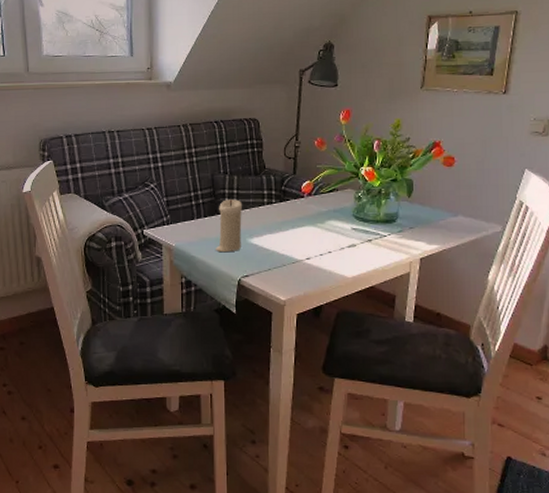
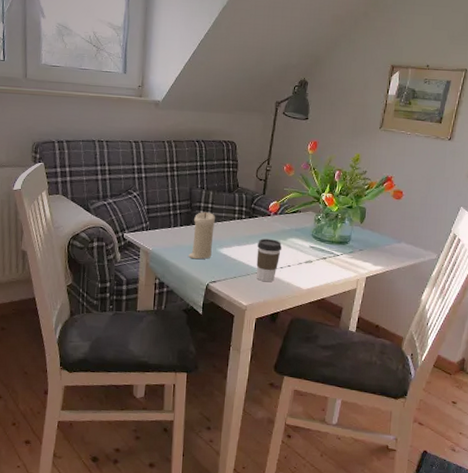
coffee cup: none [292,224,319,272] -> present [256,239,282,282]

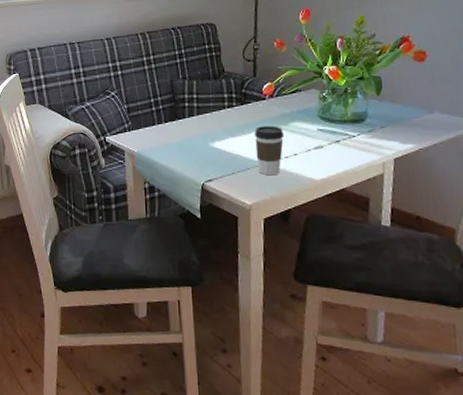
candle: present [188,212,216,260] -> none [178,104,203,157]

